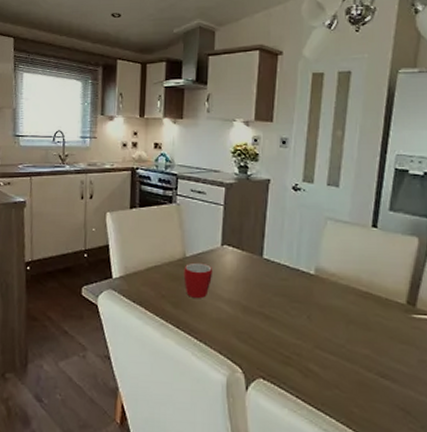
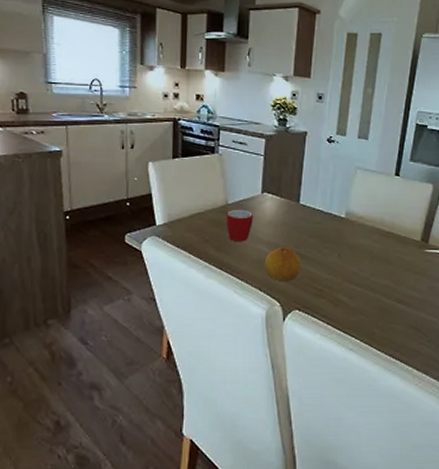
fruit: none [224,305,266,346] -> present [264,247,301,282]

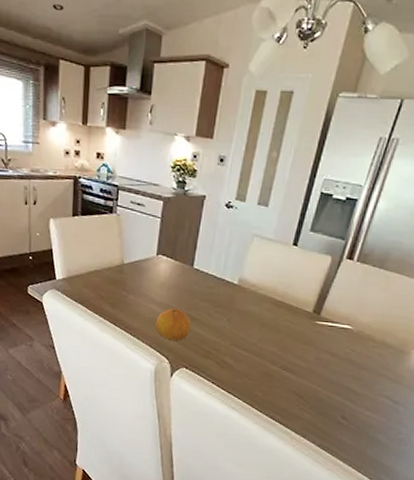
mug: present [226,209,253,242] -> none [121,269,147,301]

